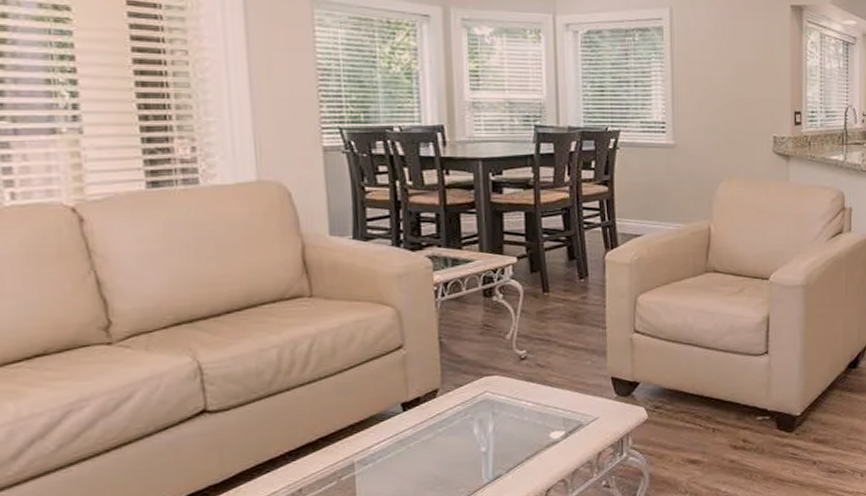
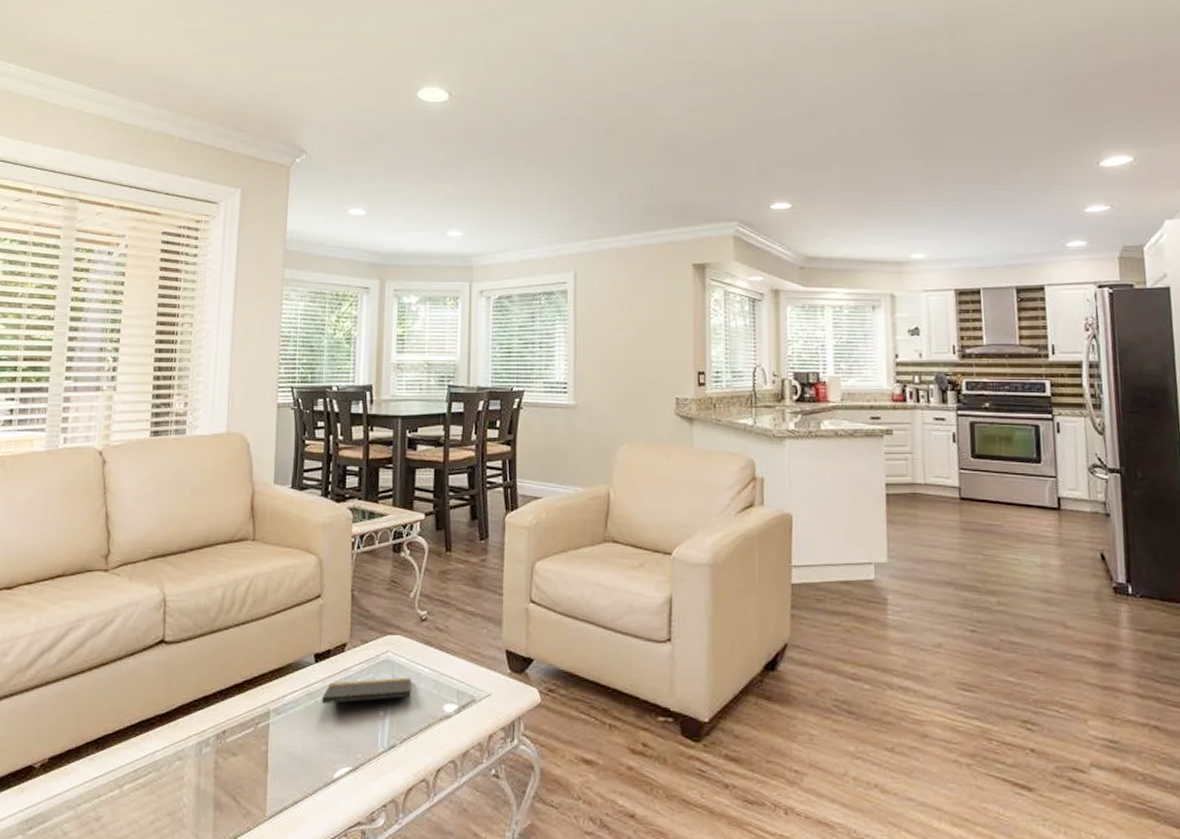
notepad: none [414,412,516,449] -> present [321,677,412,704]

